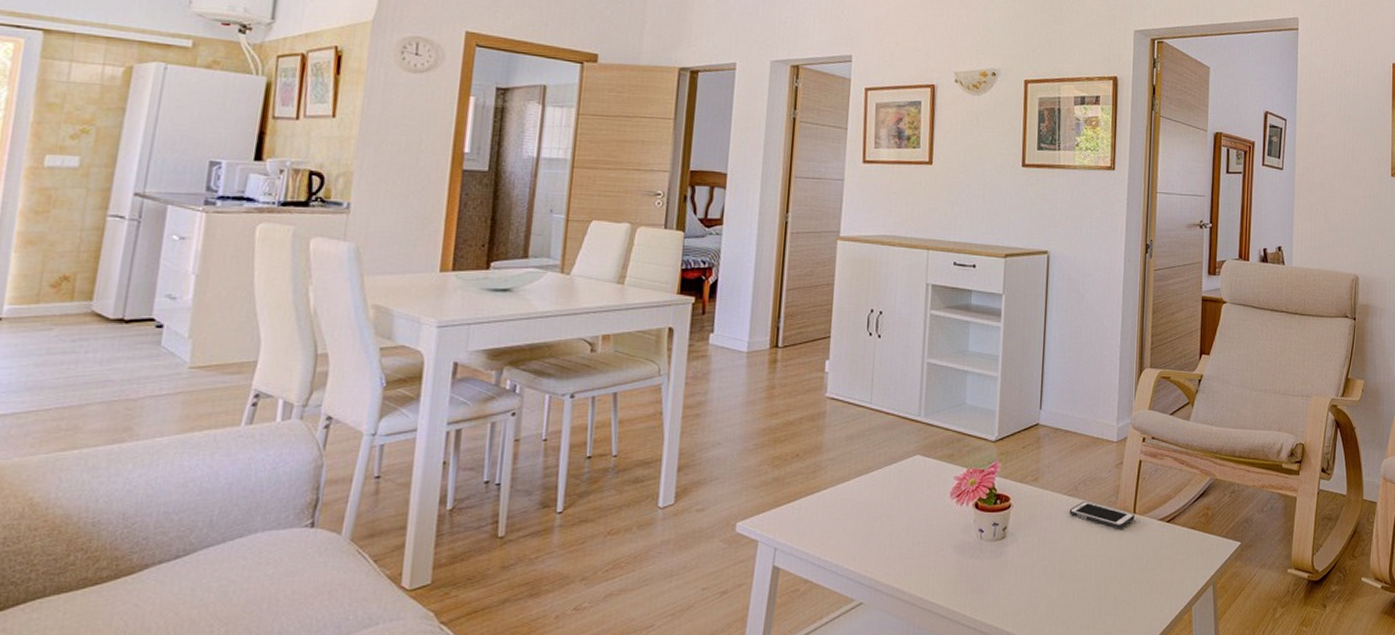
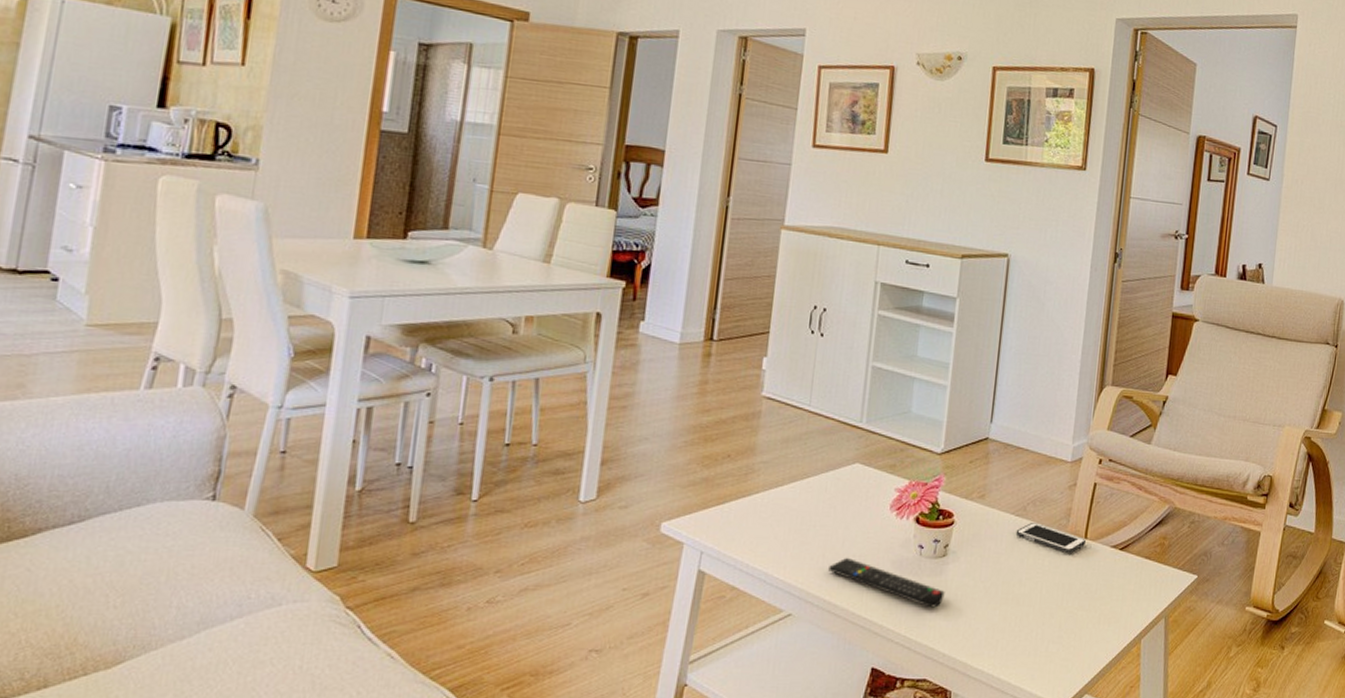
remote control: none [895,545,1006,589] -> present [828,557,945,608]

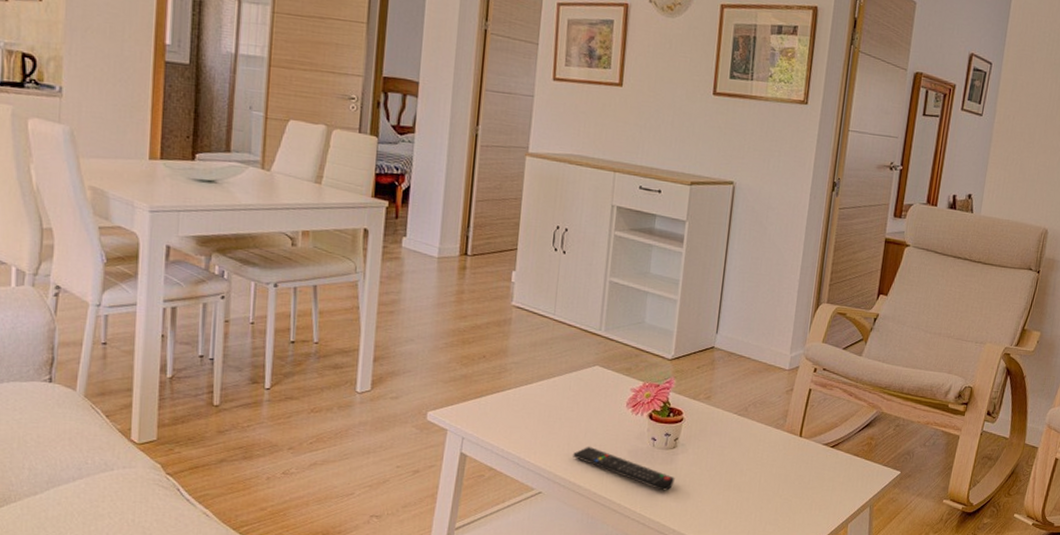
cell phone: present [1015,521,1086,554] -> none [738,421,800,450]

